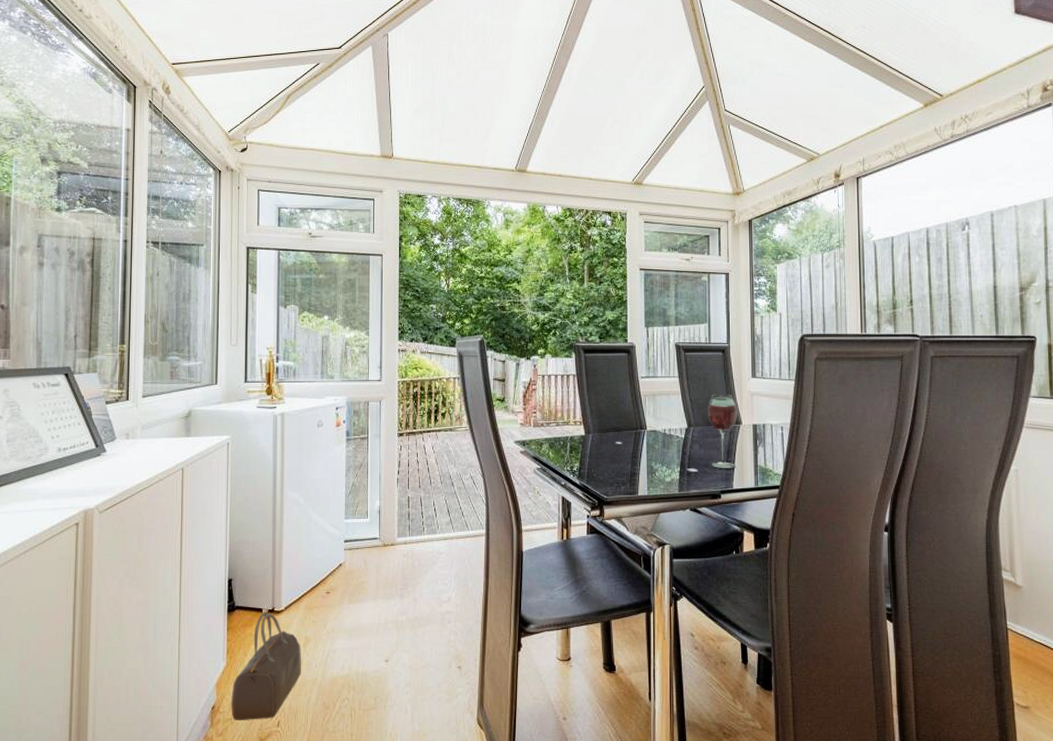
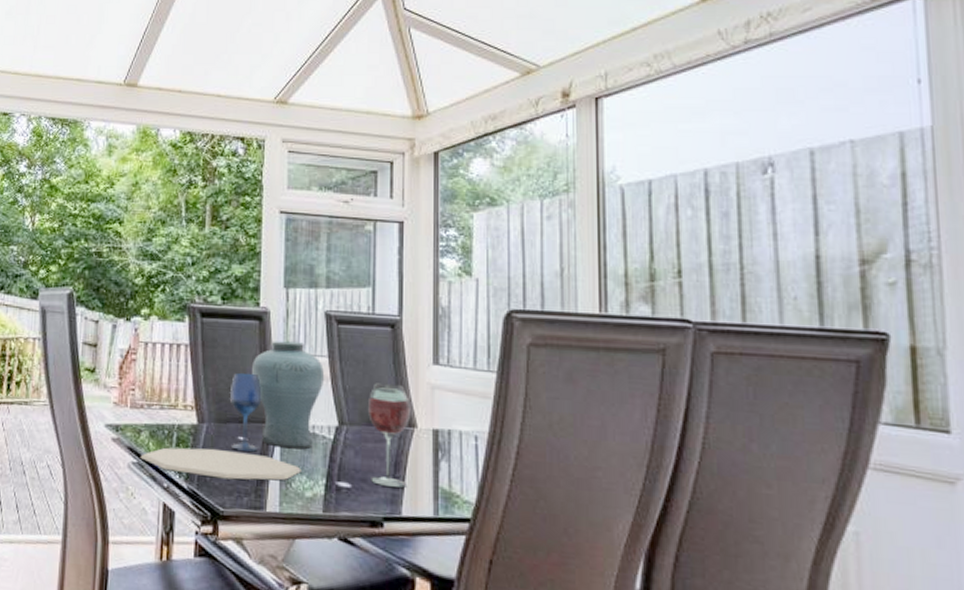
placemat: none [543,452,662,474] -> present [140,447,301,481]
wineglass: none [608,393,632,452] -> present [229,372,262,452]
vase: none [624,368,677,447] -> present [252,341,325,449]

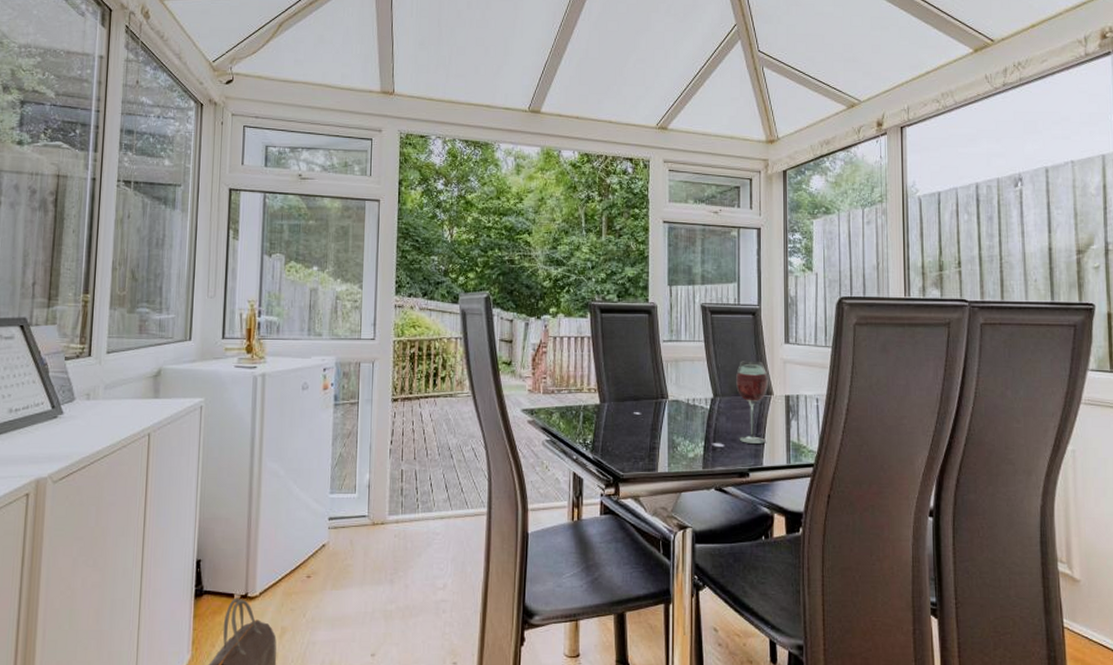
placemat: present [140,447,301,481] -> none [552,423,685,448]
wineglass: present [229,372,262,452] -> none [625,358,652,424]
vase: present [252,341,325,449] -> none [644,330,702,419]

